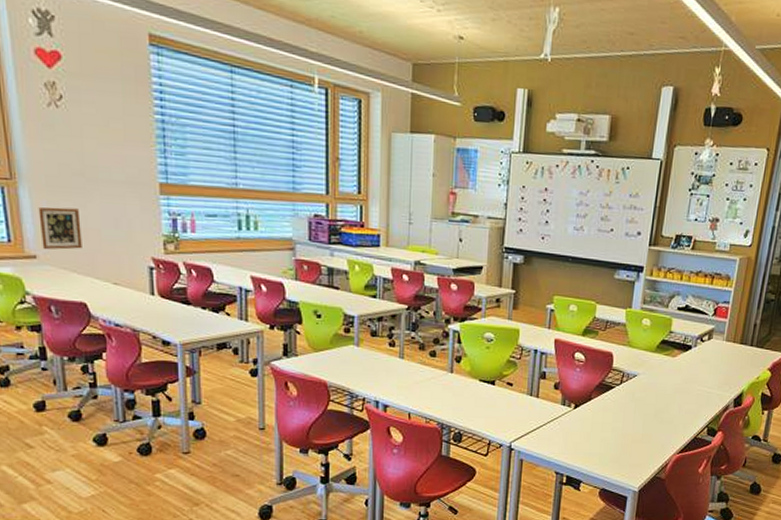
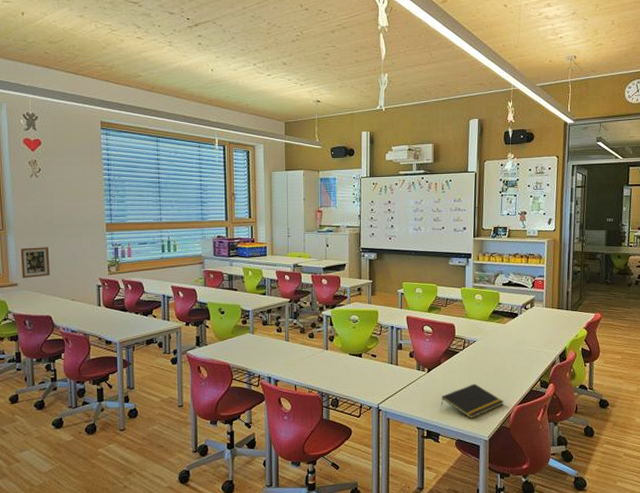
notepad: none [586,425,662,466] -> present [441,383,504,419]

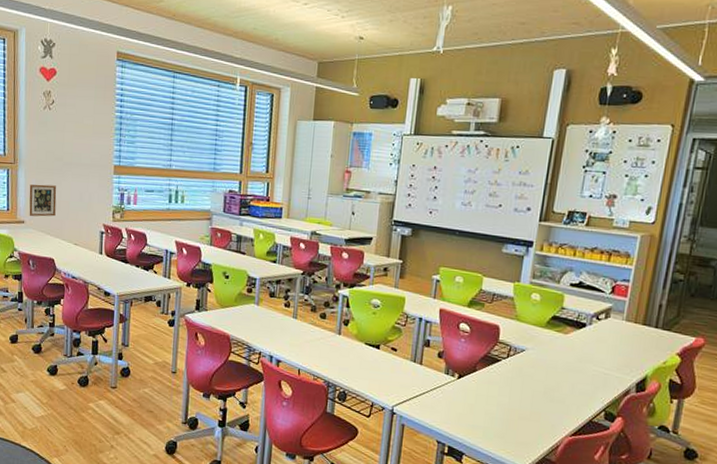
notepad: present [441,383,504,419] -> none [470,401,552,443]

